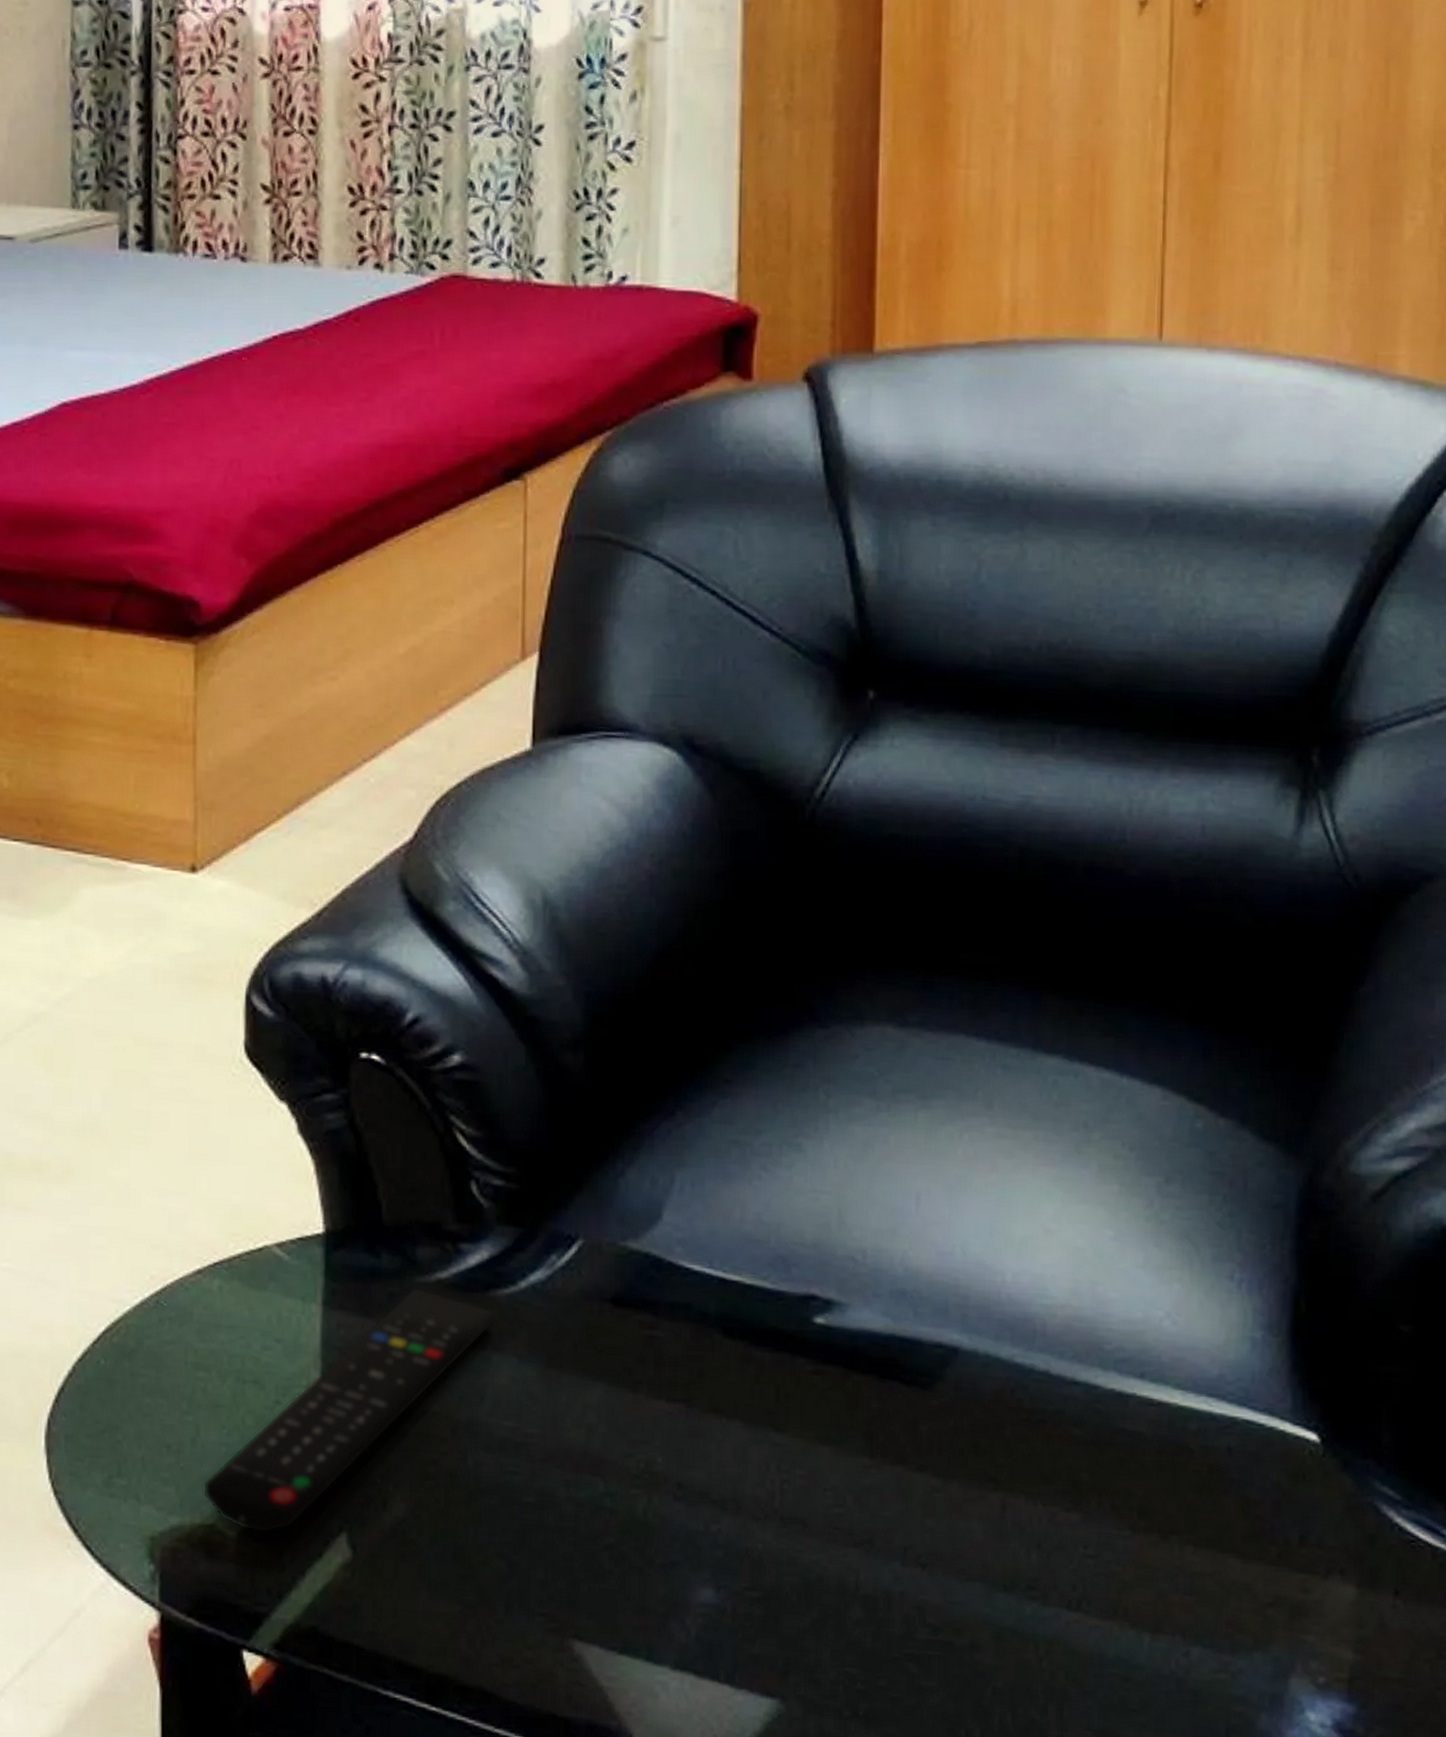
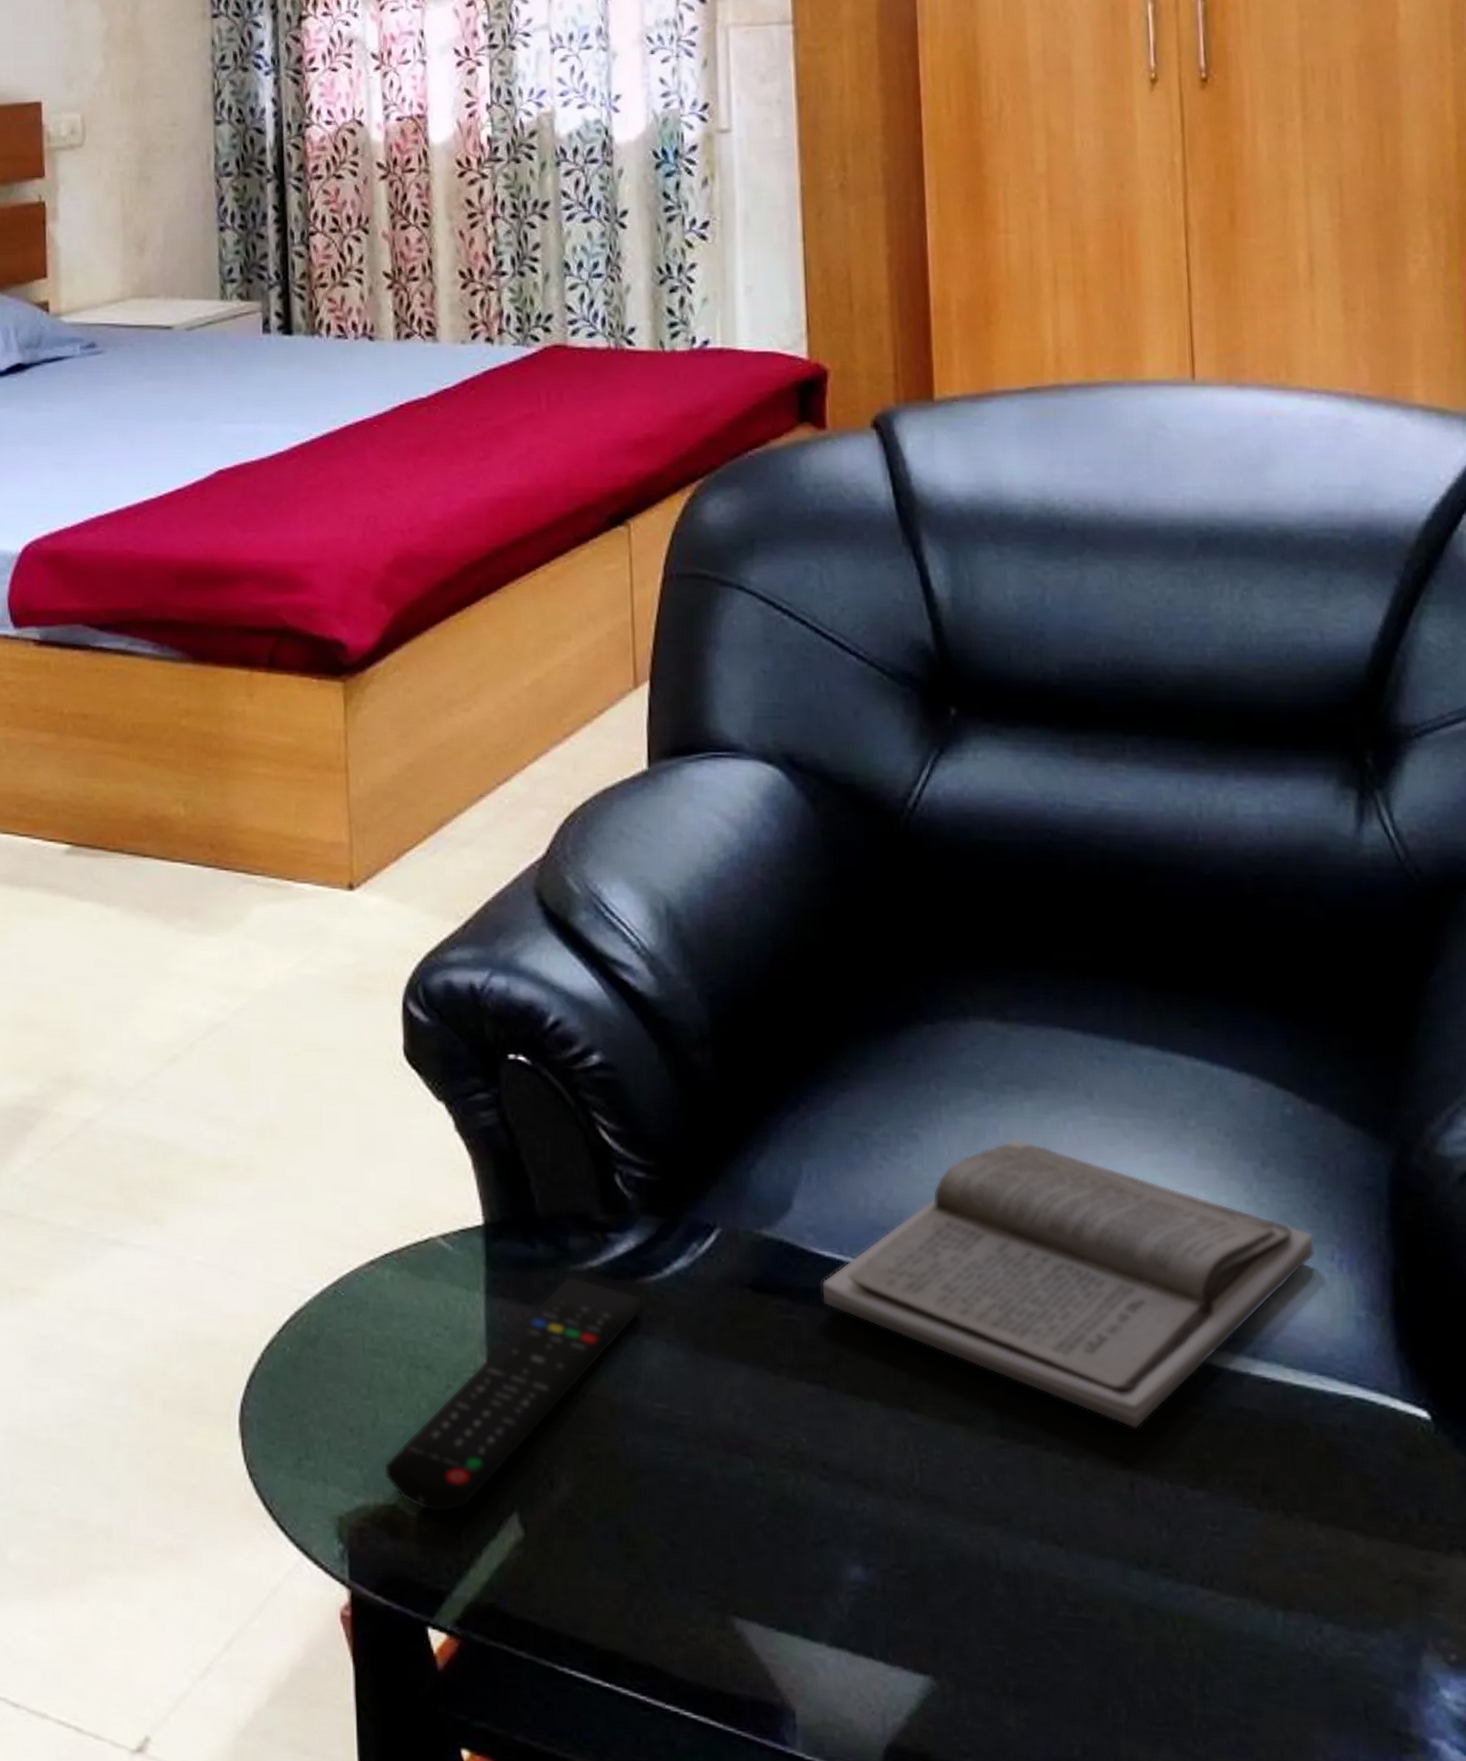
book: none [687,1149,1215,1451] -> present [821,1138,1315,1429]

